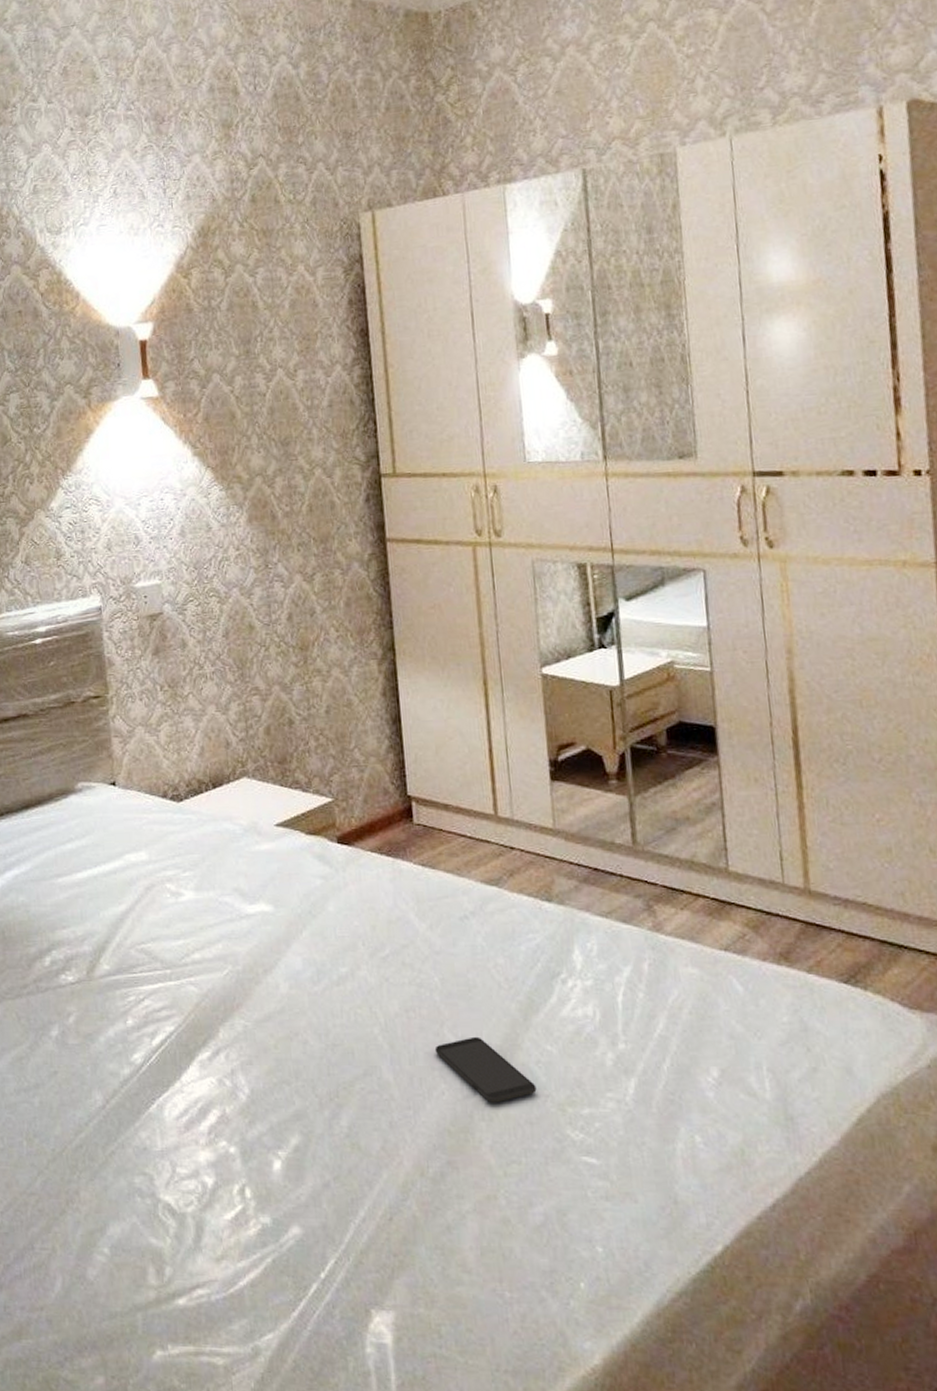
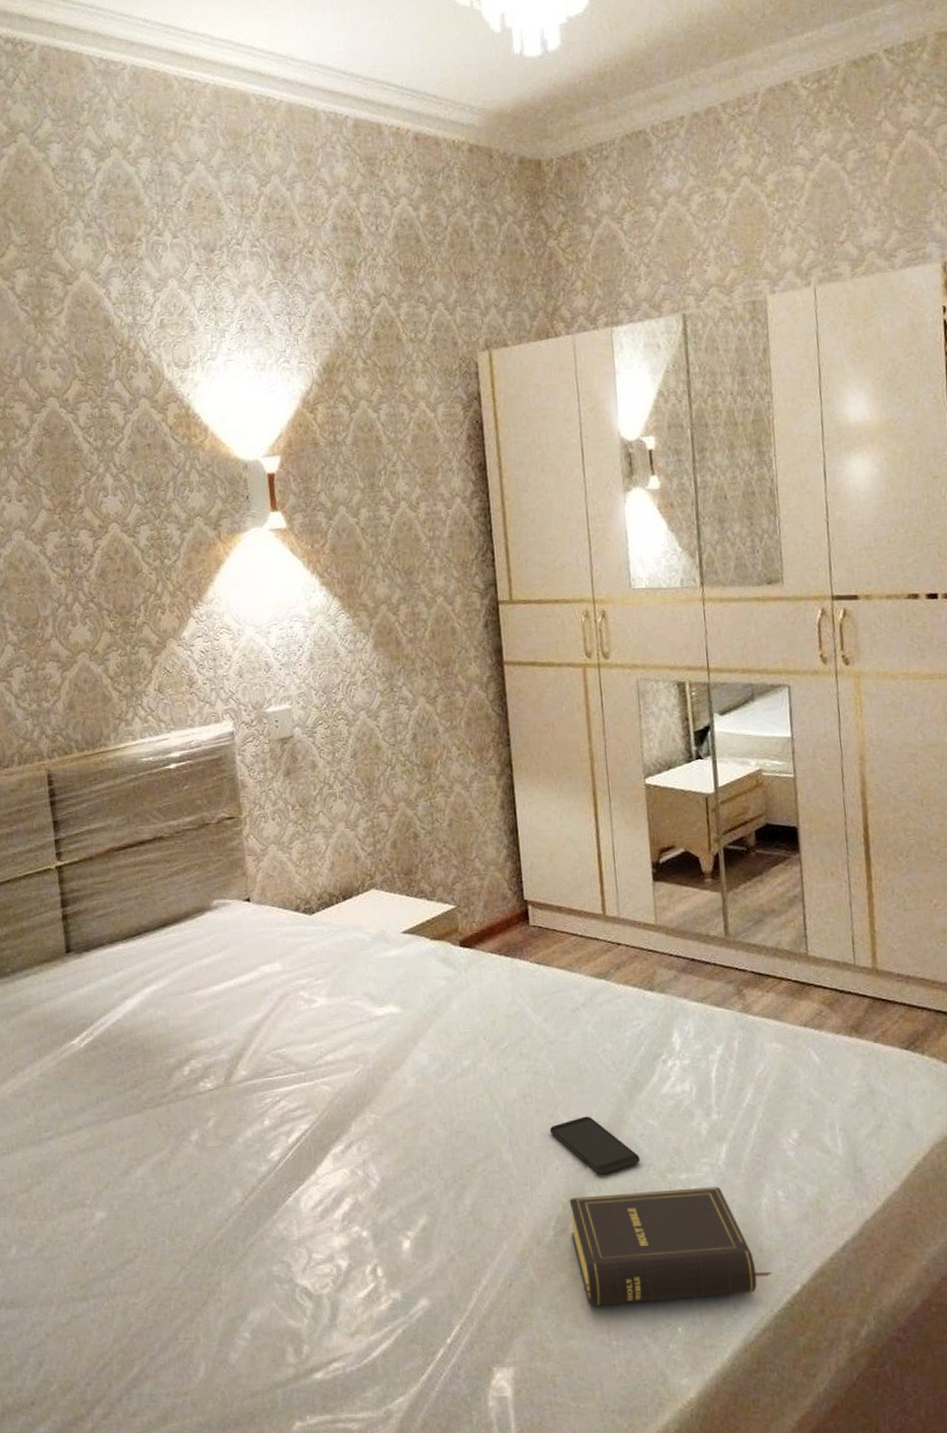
book: none [456,1125,690,1251] -> present [569,1186,773,1306]

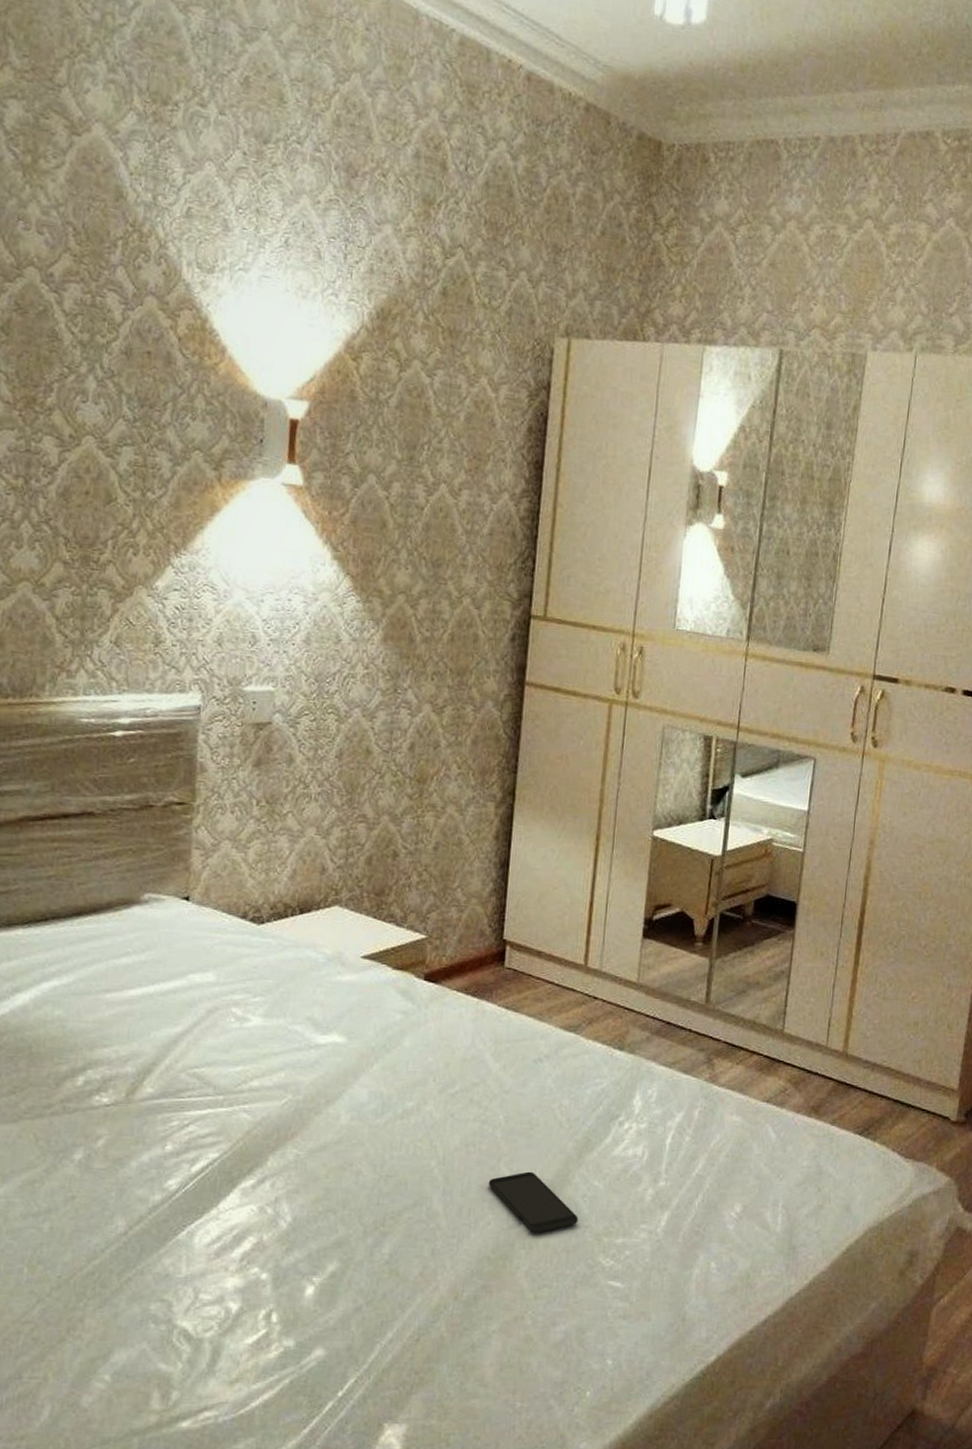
book: present [569,1186,773,1306] -> none [492,1253,691,1366]

